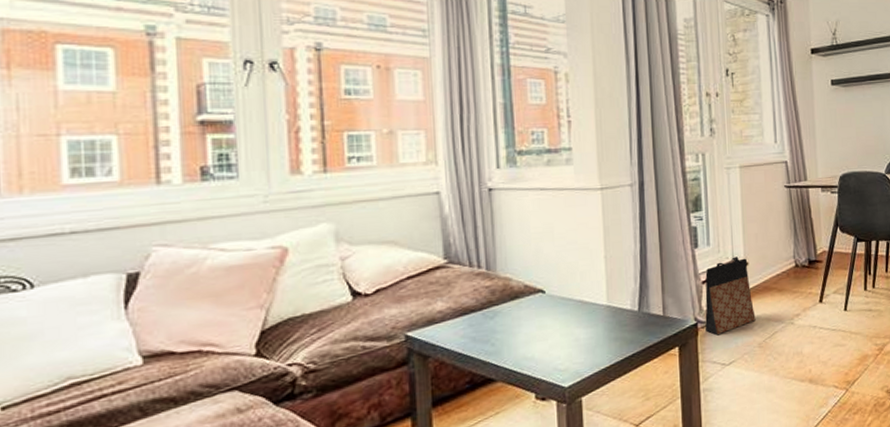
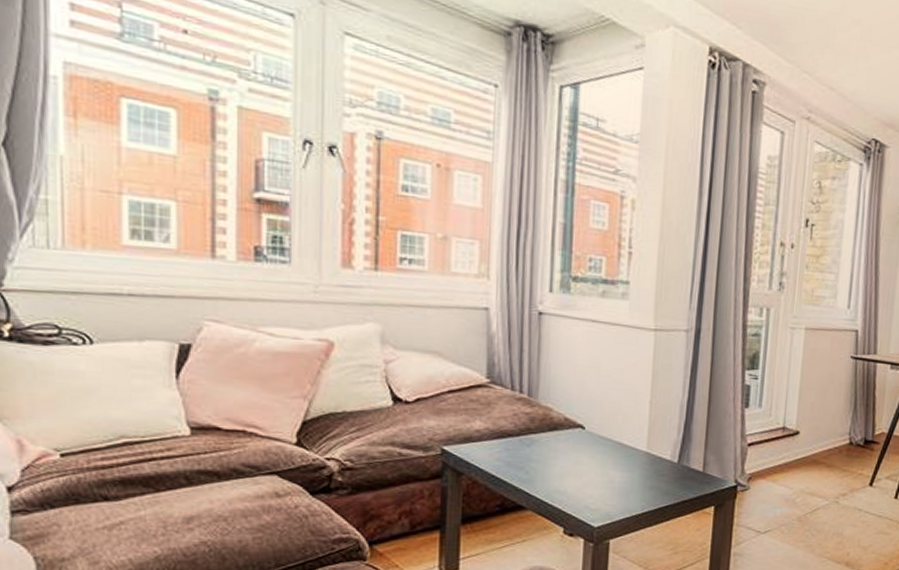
bag: present [704,256,756,336] -> none [744,423,800,502]

